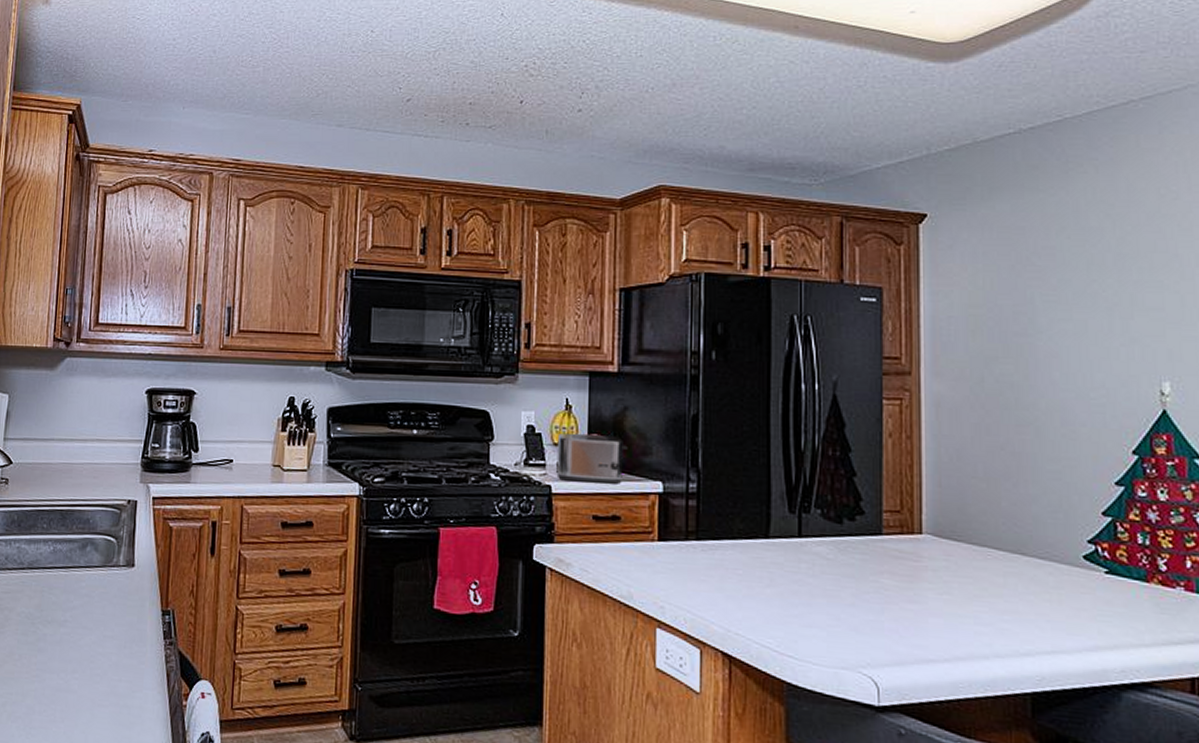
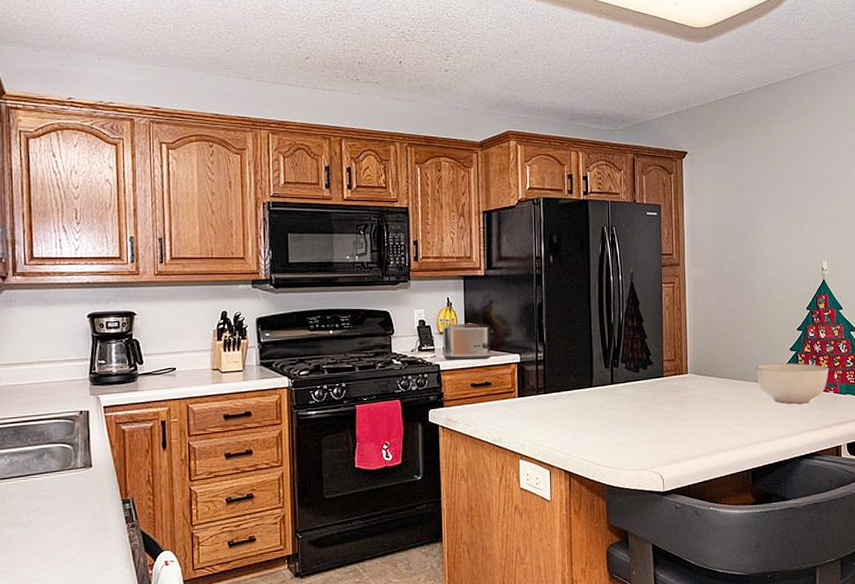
bowl: none [1038,531,1176,602] -> present [755,363,829,404]

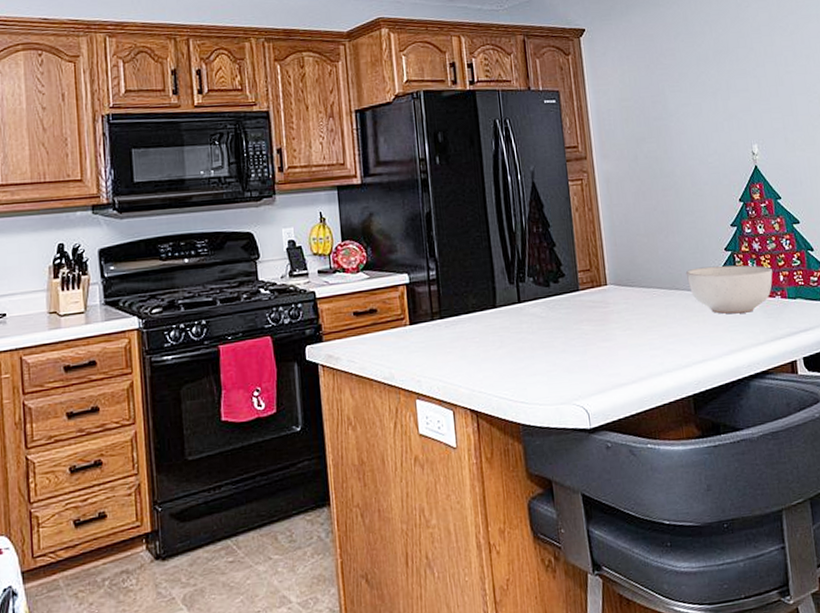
toaster: present [442,323,494,360] -> none [316,239,377,286]

